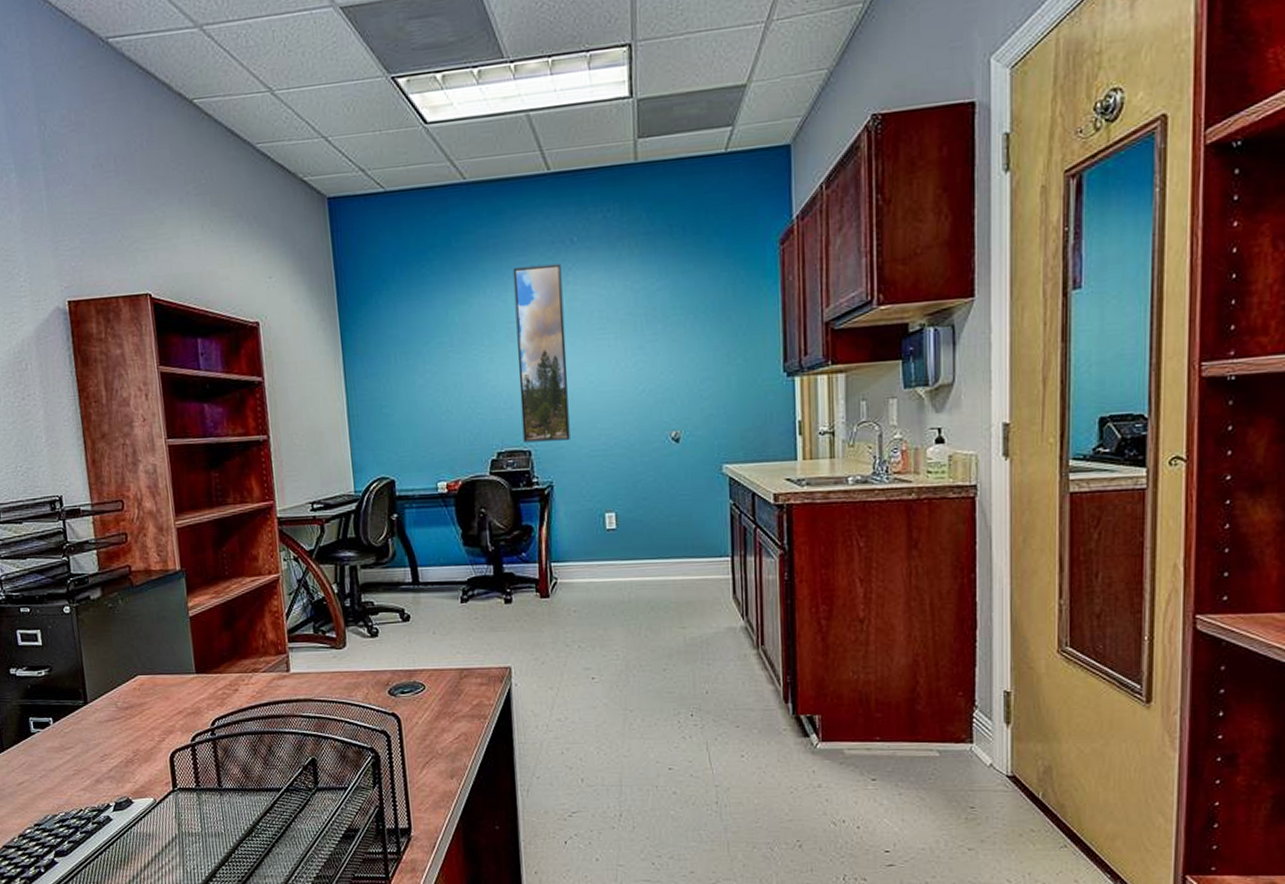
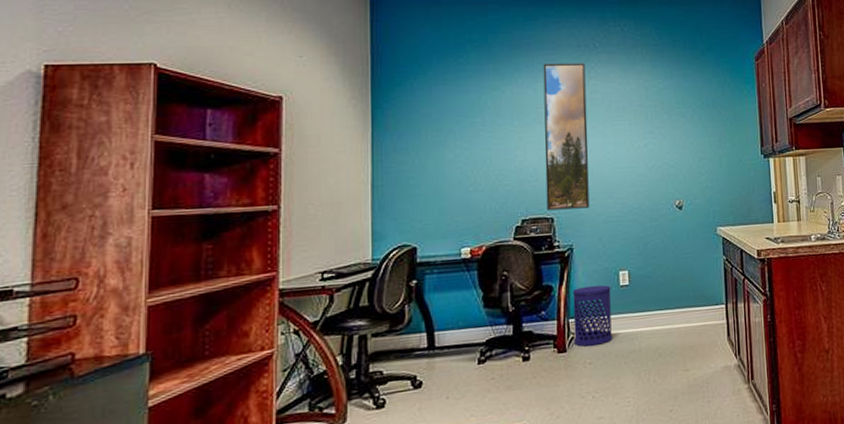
waste bin: none [554,527,600,593] -> present [572,285,613,347]

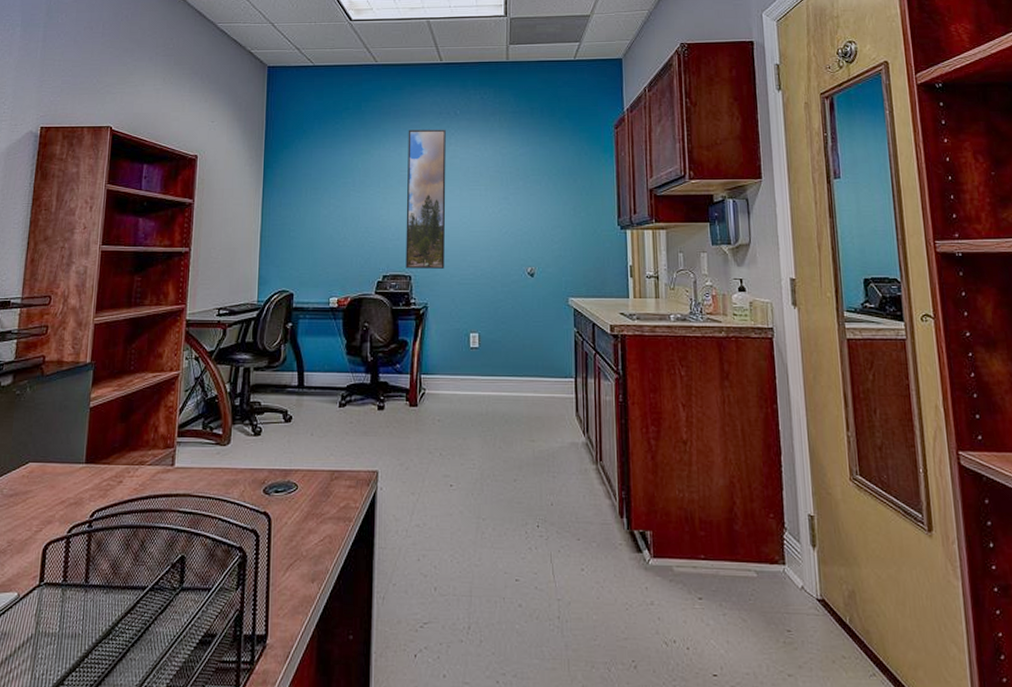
waste bin: present [572,285,613,347] -> none [425,344,462,403]

